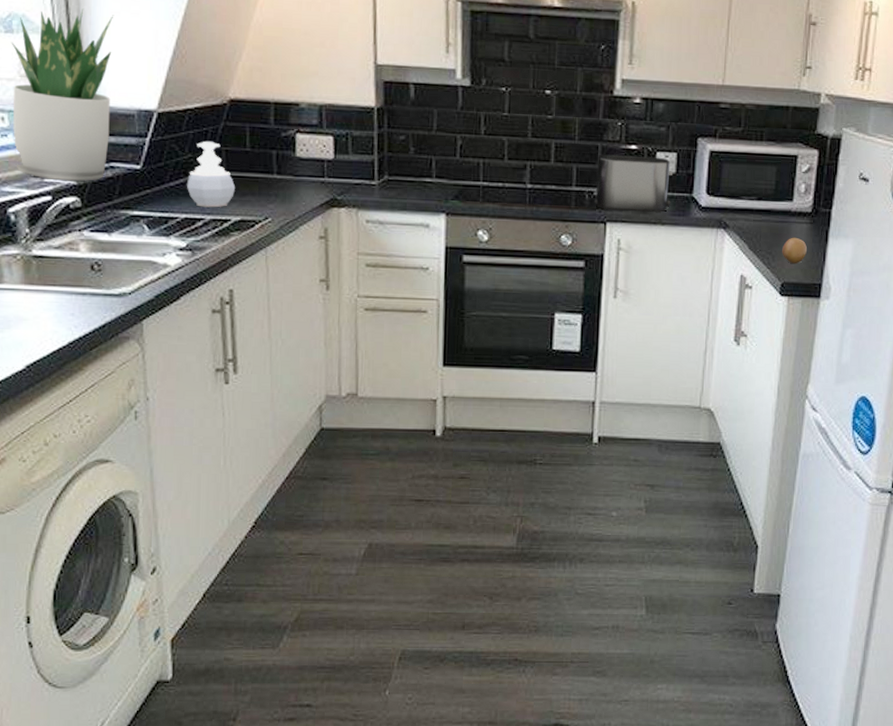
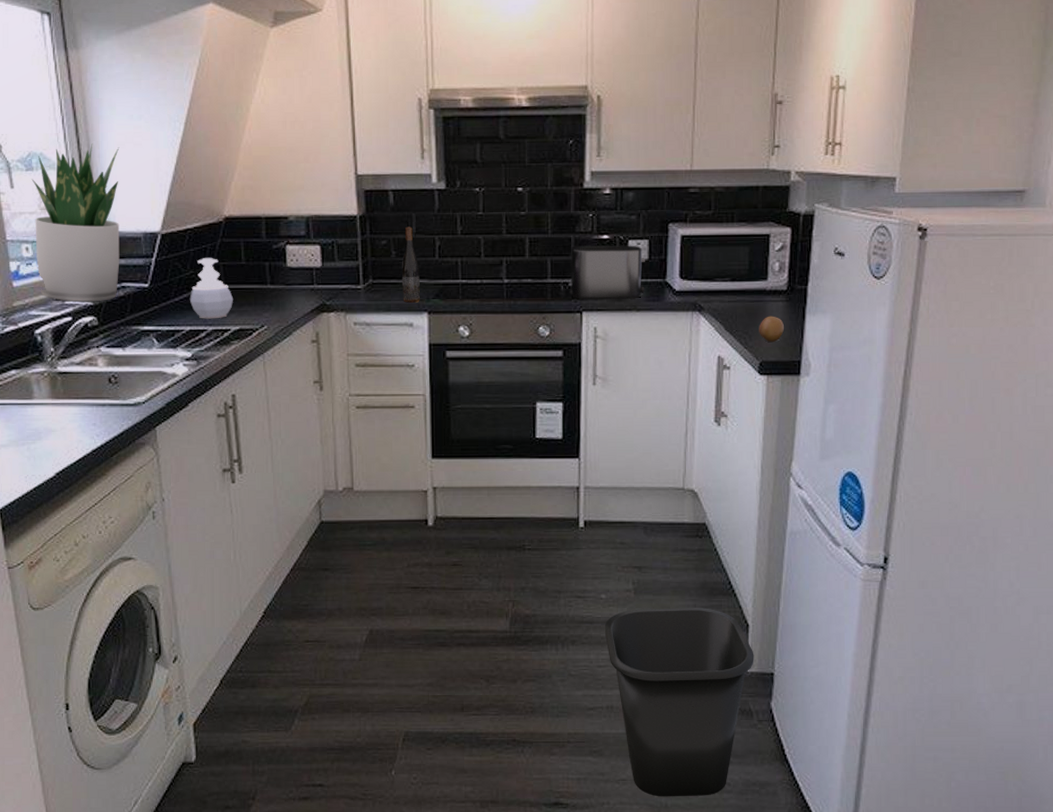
wine bottle: none [419,122,439,203] -> present [401,226,421,303]
waste bin: none [614,527,762,718] -> present [605,608,754,797]

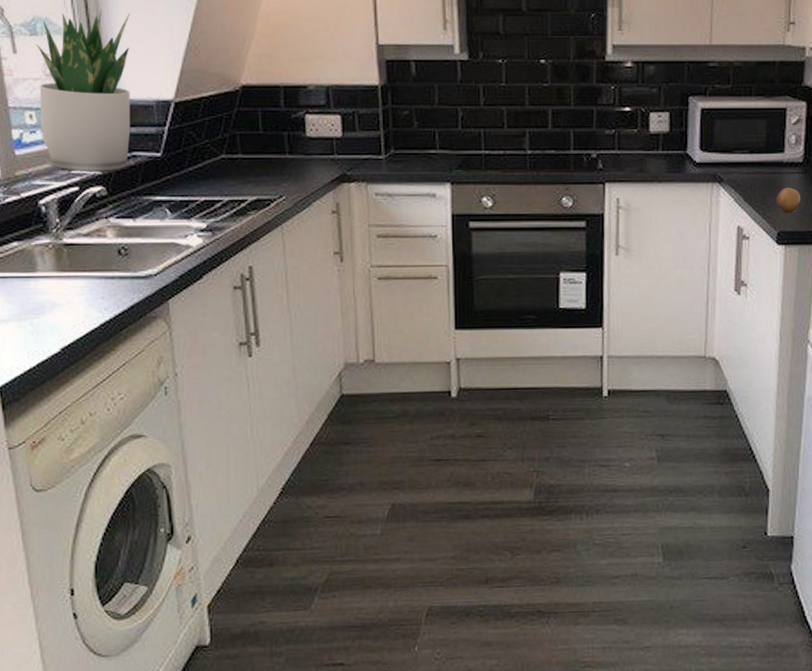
soap dispenser: present [189,257,234,319] -> none [204,126,251,189]
wine bottle: present [401,226,421,303] -> none [424,97,444,173]
toaster: present [569,245,645,301] -> none [592,117,666,172]
waste bin: present [605,608,754,797] -> none [629,474,775,663]

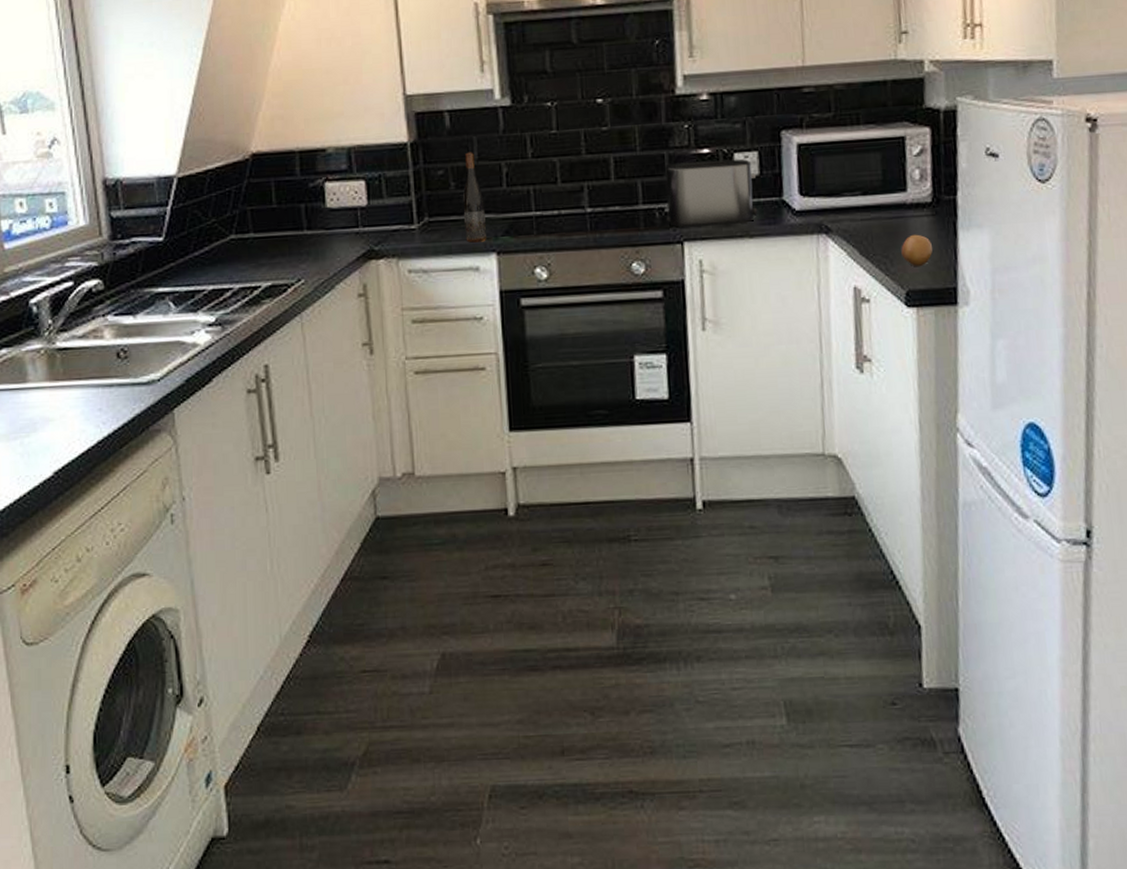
planter: present [36,8,131,171] -> none [26,77,129,263]
wine bottle: none [424,97,444,173] -> present [462,152,488,243]
toaster: none [592,117,666,172] -> present [665,159,758,229]

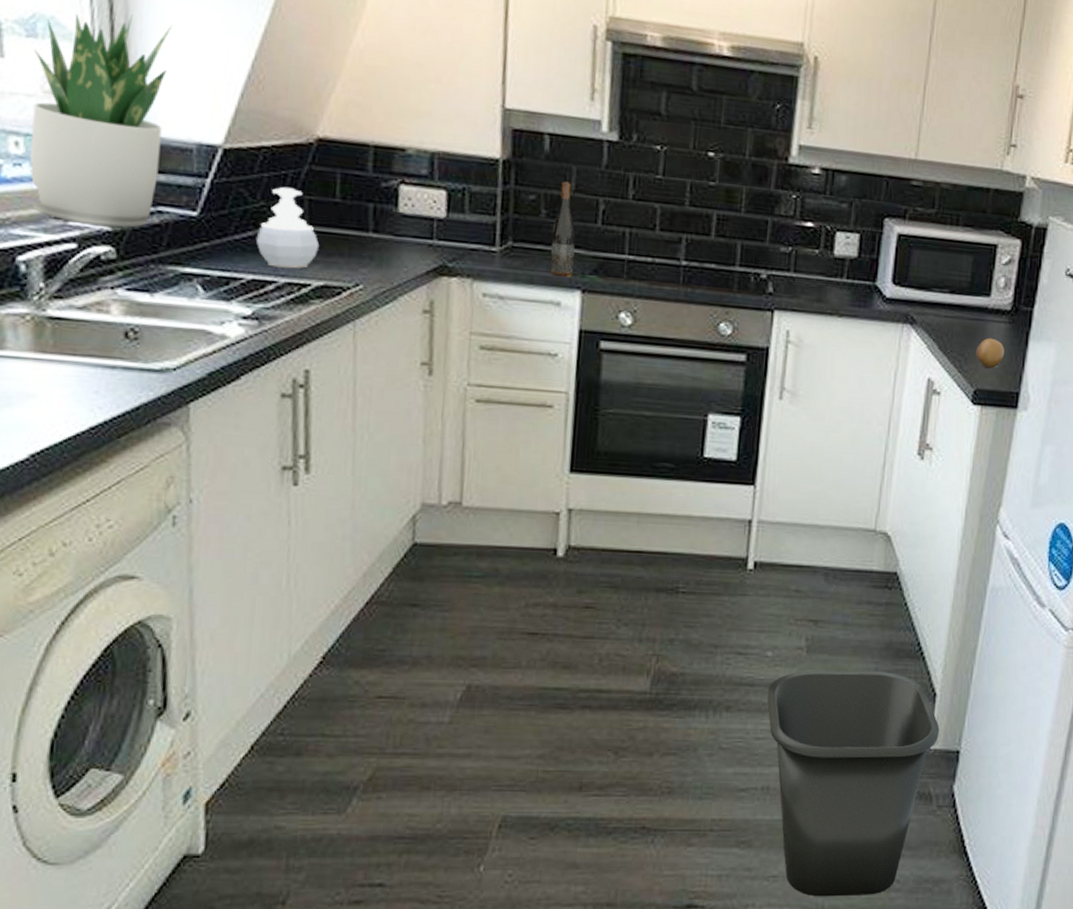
planter: none [26,77,129,263] -> present [29,14,173,228]
soap dispenser: none [211,201,264,276] -> present [255,186,320,269]
toaster: present [665,159,758,229] -> none [760,230,854,303]
waste bin: none [737,606,932,862] -> present [767,670,940,897]

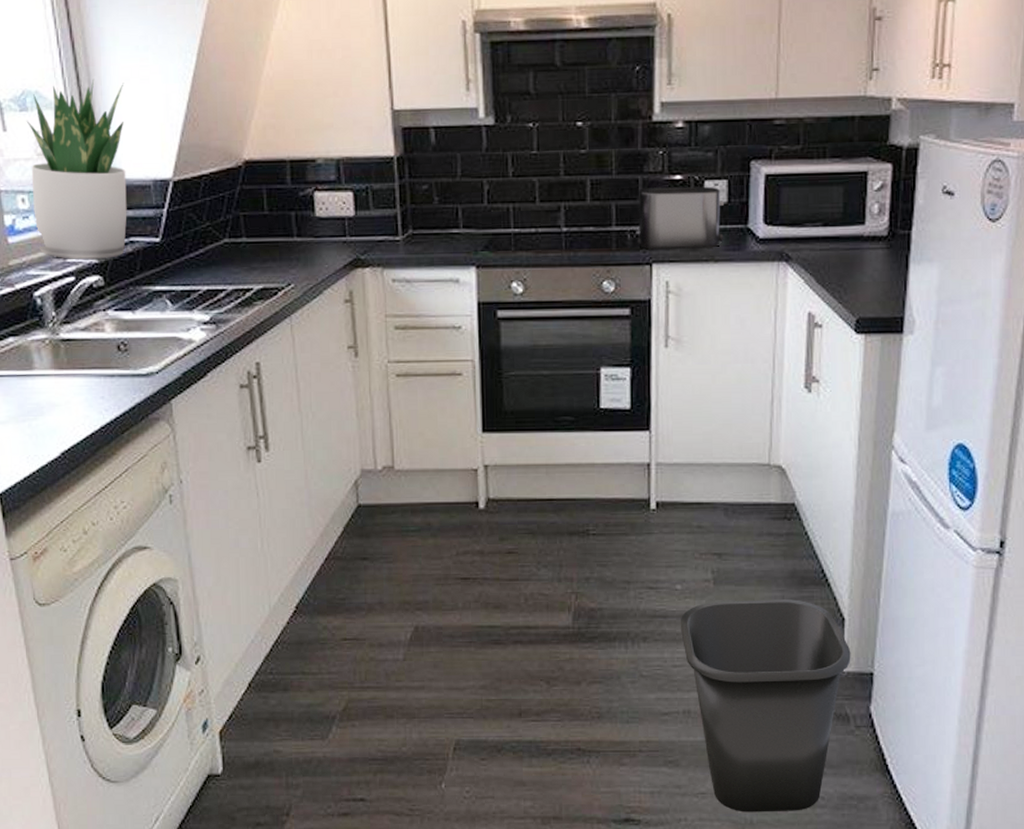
soap dispenser: present [255,186,320,269] -> none [206,207,256,277]
wine bottle: present [550,181,576,277] -> none [445,168,468,256]
toaster: none [760,230,854,303] -> present [637,186,724,251]
fruit: present [976,338,1004,369] -> none [855,265,884,297]

